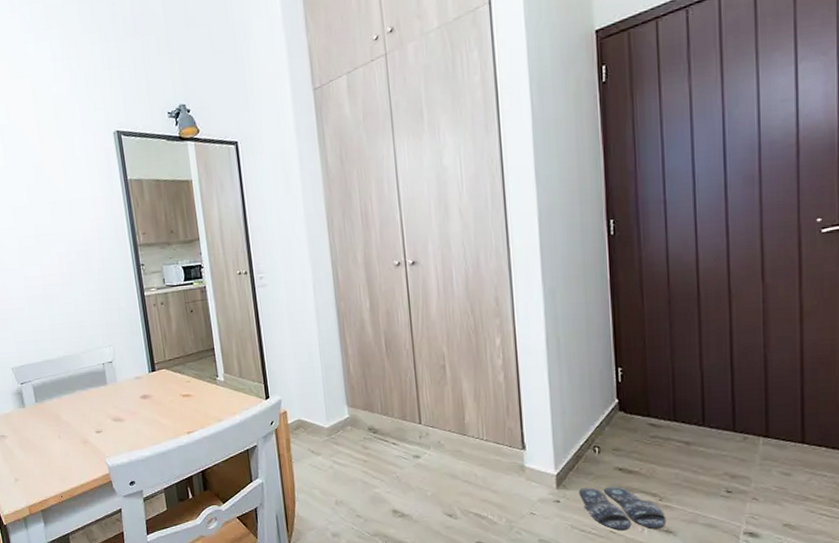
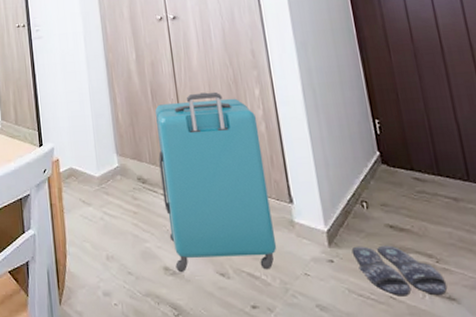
suitcase: none [389,341,506,515] -> present [155,91,277,273]

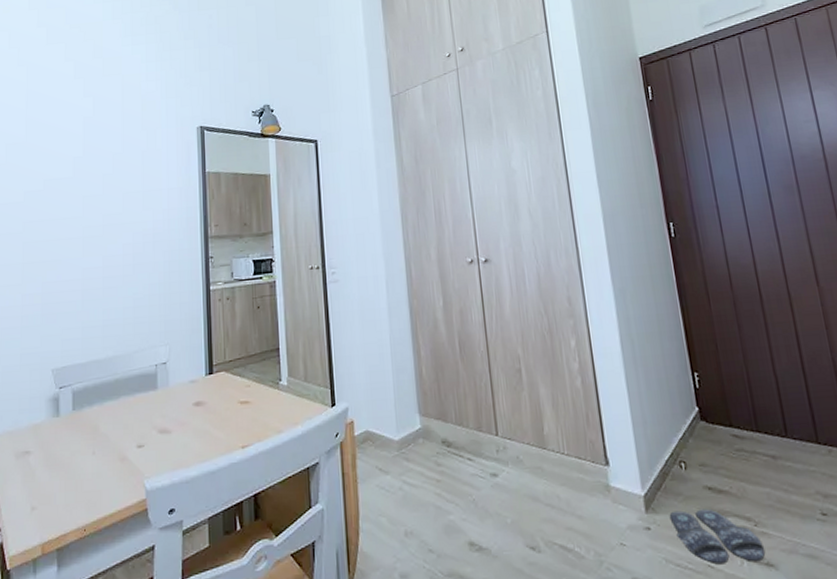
suitcase: present [155,91,277,273] -> none [463,343,592,548]

